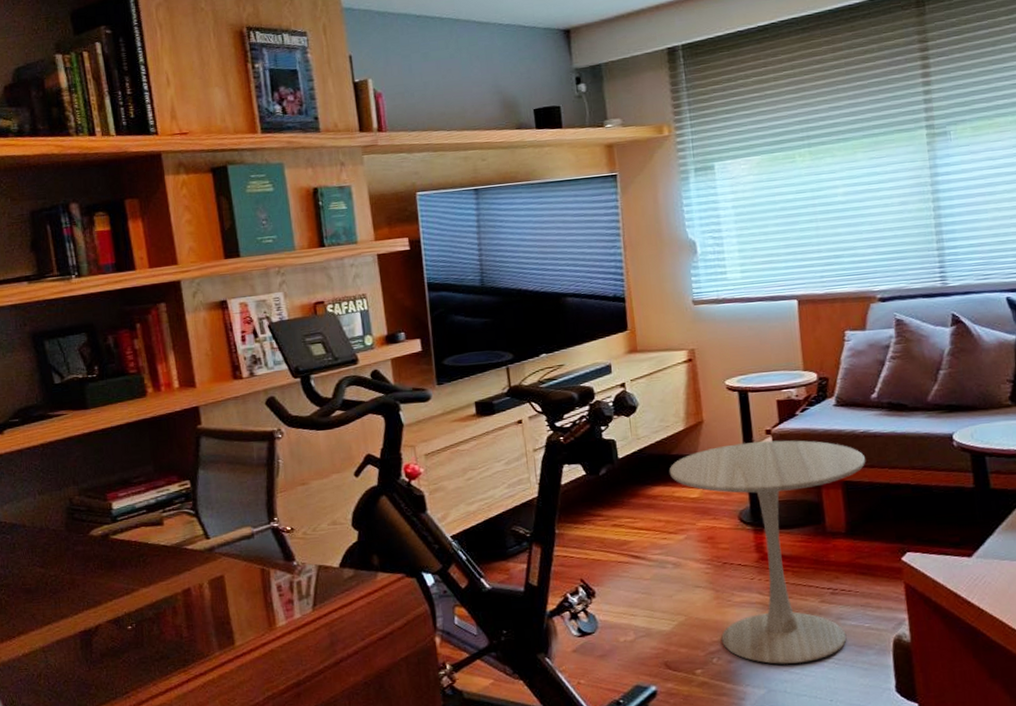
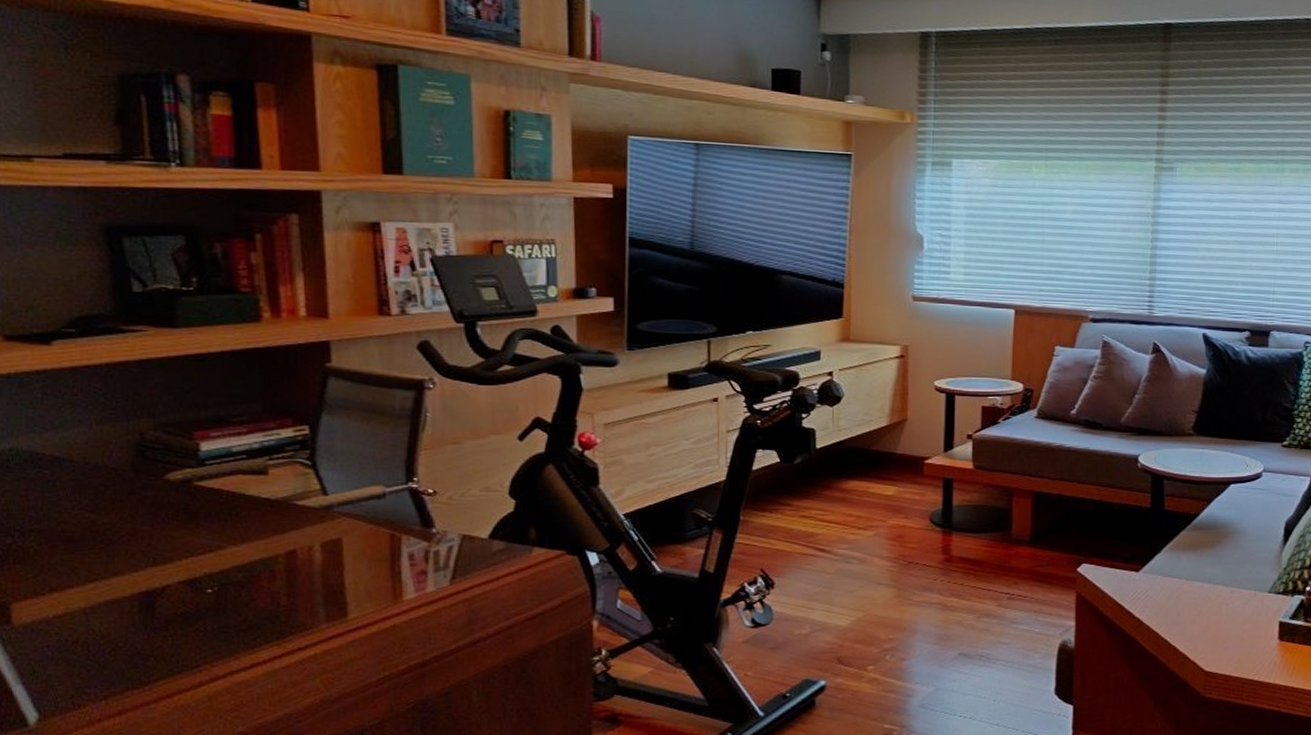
side table: present [669,440,866,664] -> none [866,445,1058,664]

